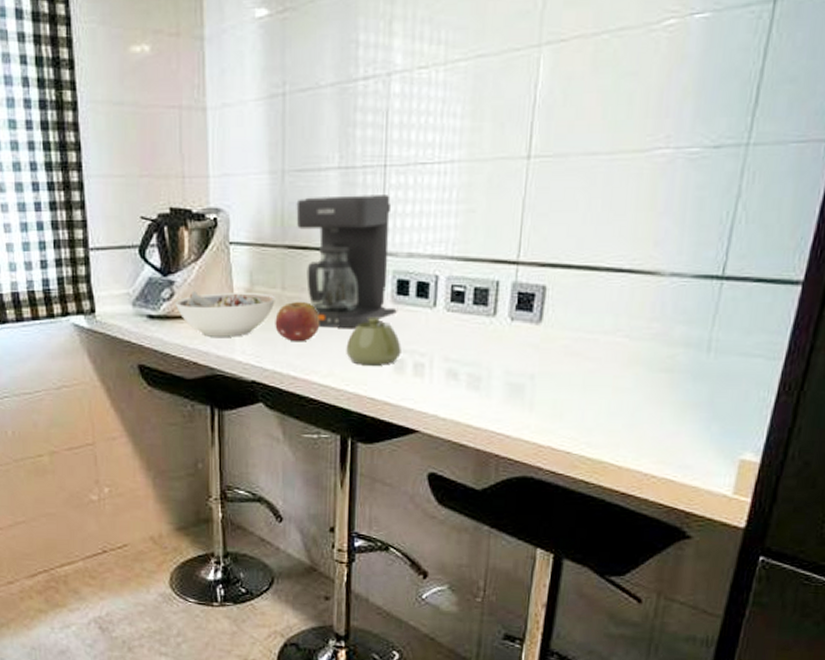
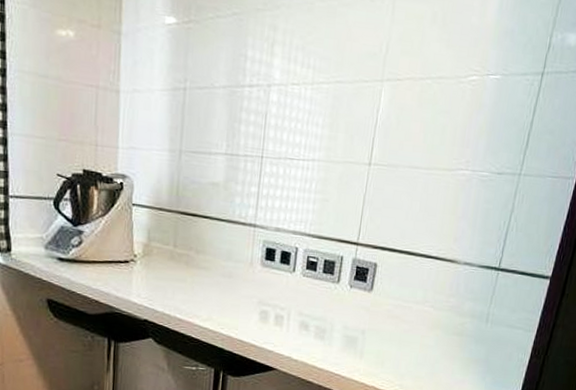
bowl: present [175,290,277,337] -> none [82,240,169,283]
fruit: present [275,301,320,342] -> none [166,257,204,291]
coffee maker: present [296,195,399,328] -> none [189,174,266,283]
sugar bowl: present [346,316,402,365] -> none [223,275,267,315]

